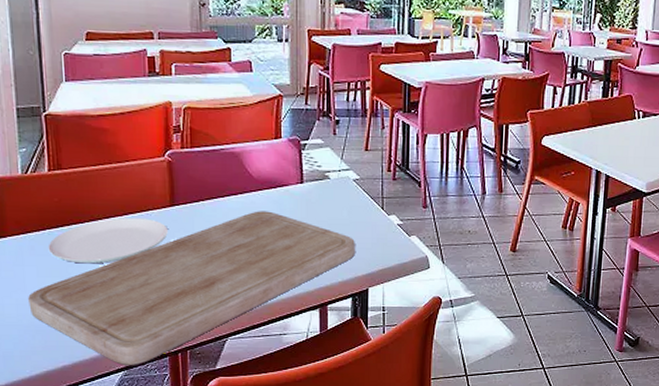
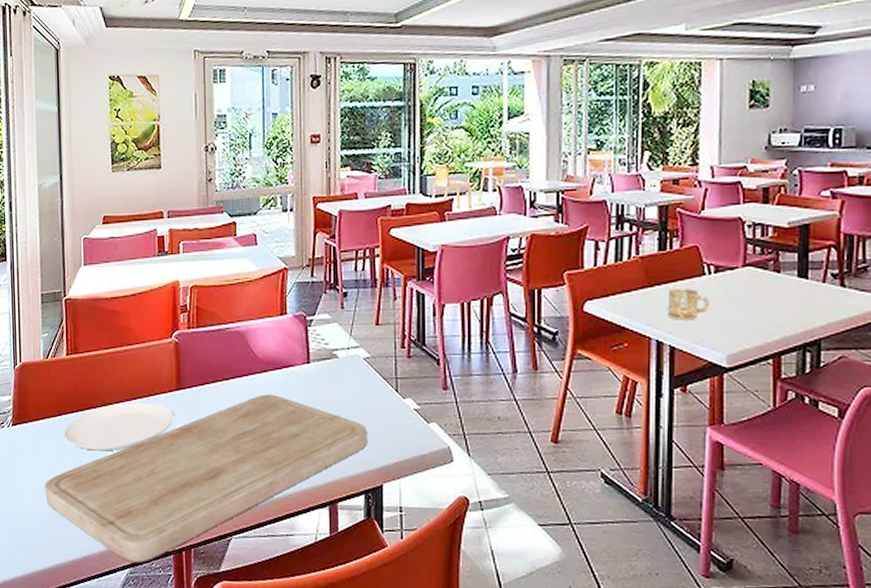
mug: none [606,128,638,155] -> present [667,287,710,320]

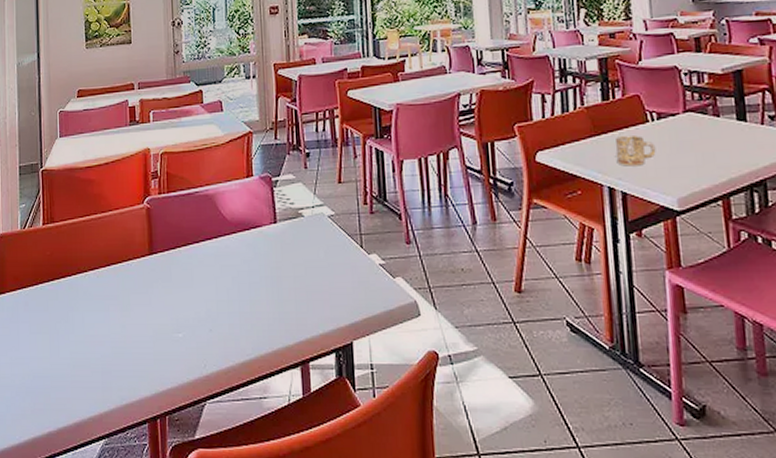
cutting board: present [45,394,367,563] -> none [21,255,335,434]
plate: present [63,403,174,451] -> none [40,269,147,319]

